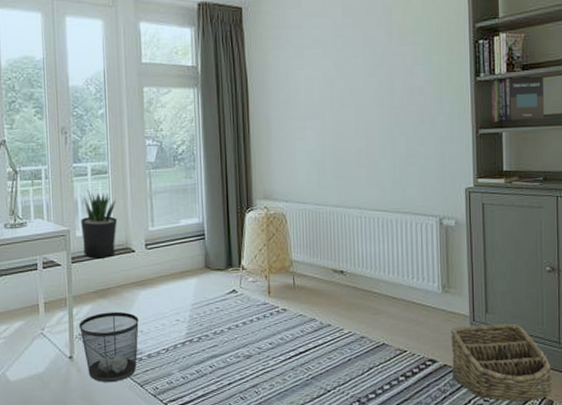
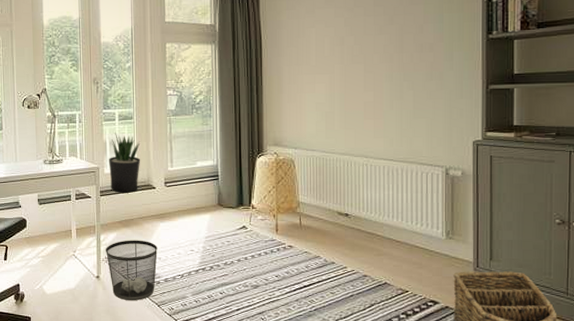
books: present [491,76,545,123] -> none [503,34,560,79]

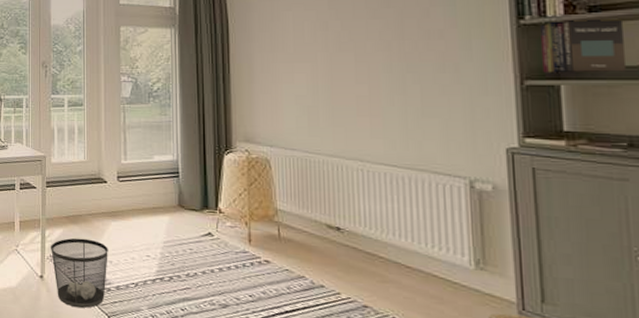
planter: present [109,131,141,193] -> none [57,118,91,186]
books: none [503,34,560,79] -> present [541,19,627,73]

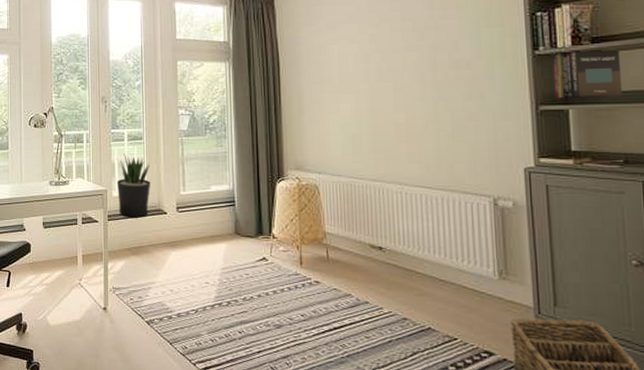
waste bin: present [50,238,108,308] -> none [112,269,169,337]
planter: none [57,118,91,186] -> present [117,152,151,218]

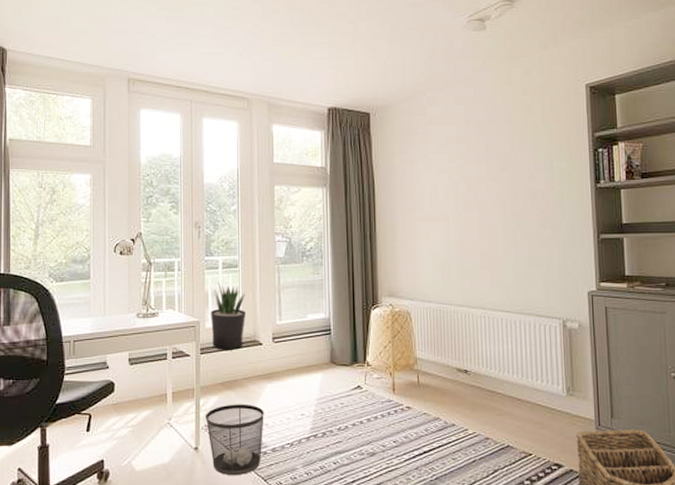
waste bin: none [112,269,169,337] -> present [205,404,264,476]
books: present [552,50,623,99] -> none [611,184,665,228]

